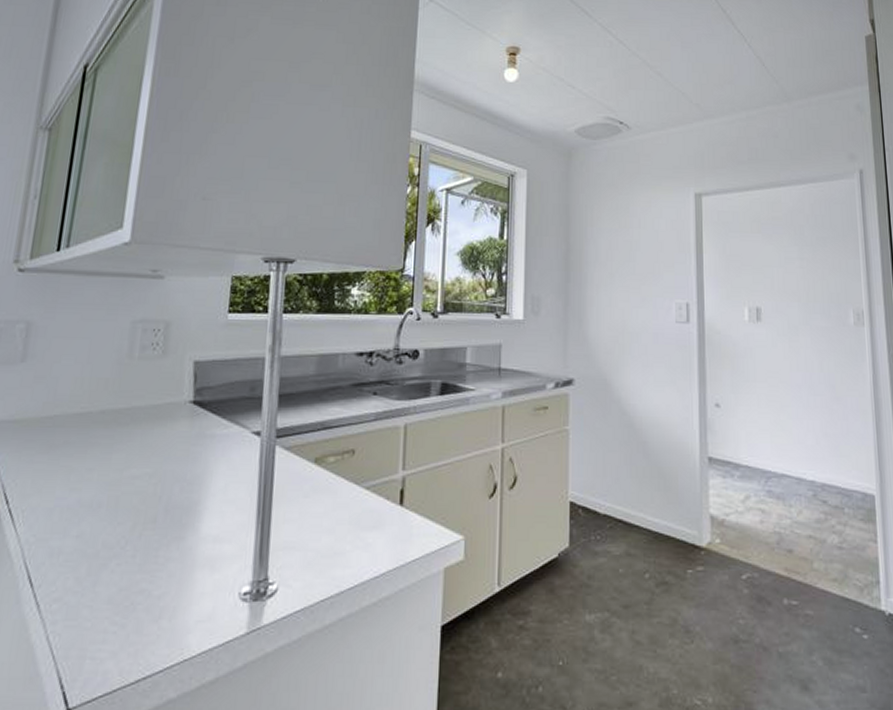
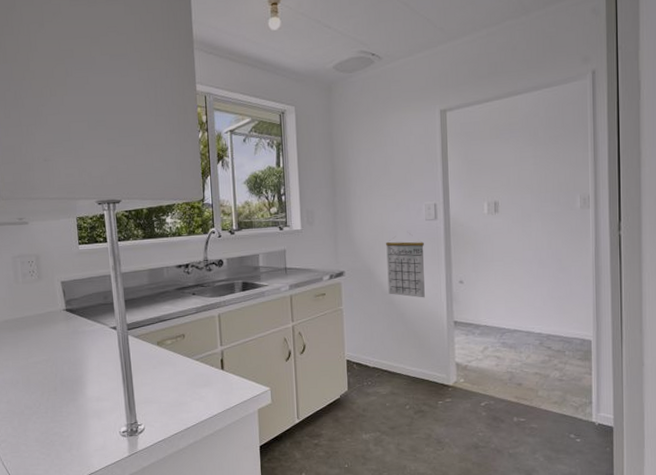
calendar: none [627,337,673,423] -> present [386,233,425,298]

